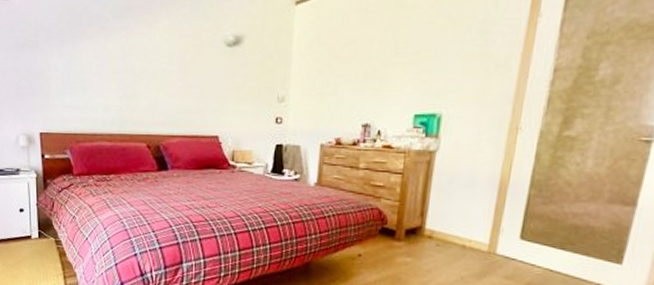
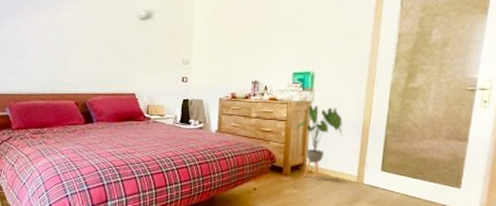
house plant: none [412,155,475,248] -> present [294,105,343,181]

